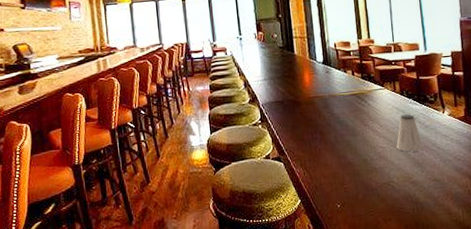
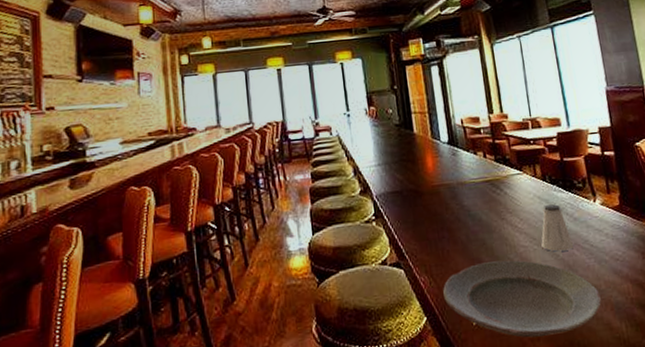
plate: none [314,158,443,218] -> present [443,260,601,338]

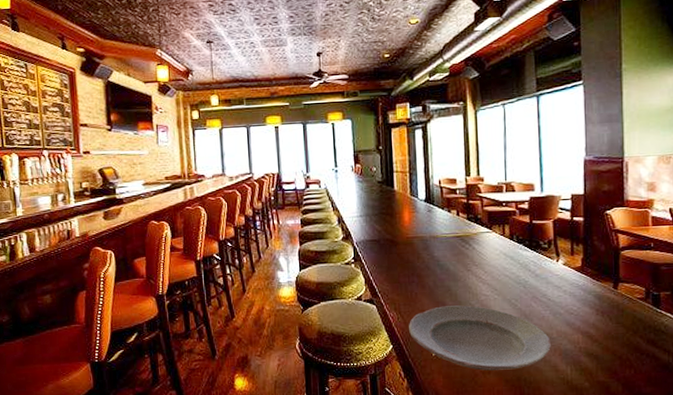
saltshaker: present [541,204,573,252] -> none [502,261,531,302]

